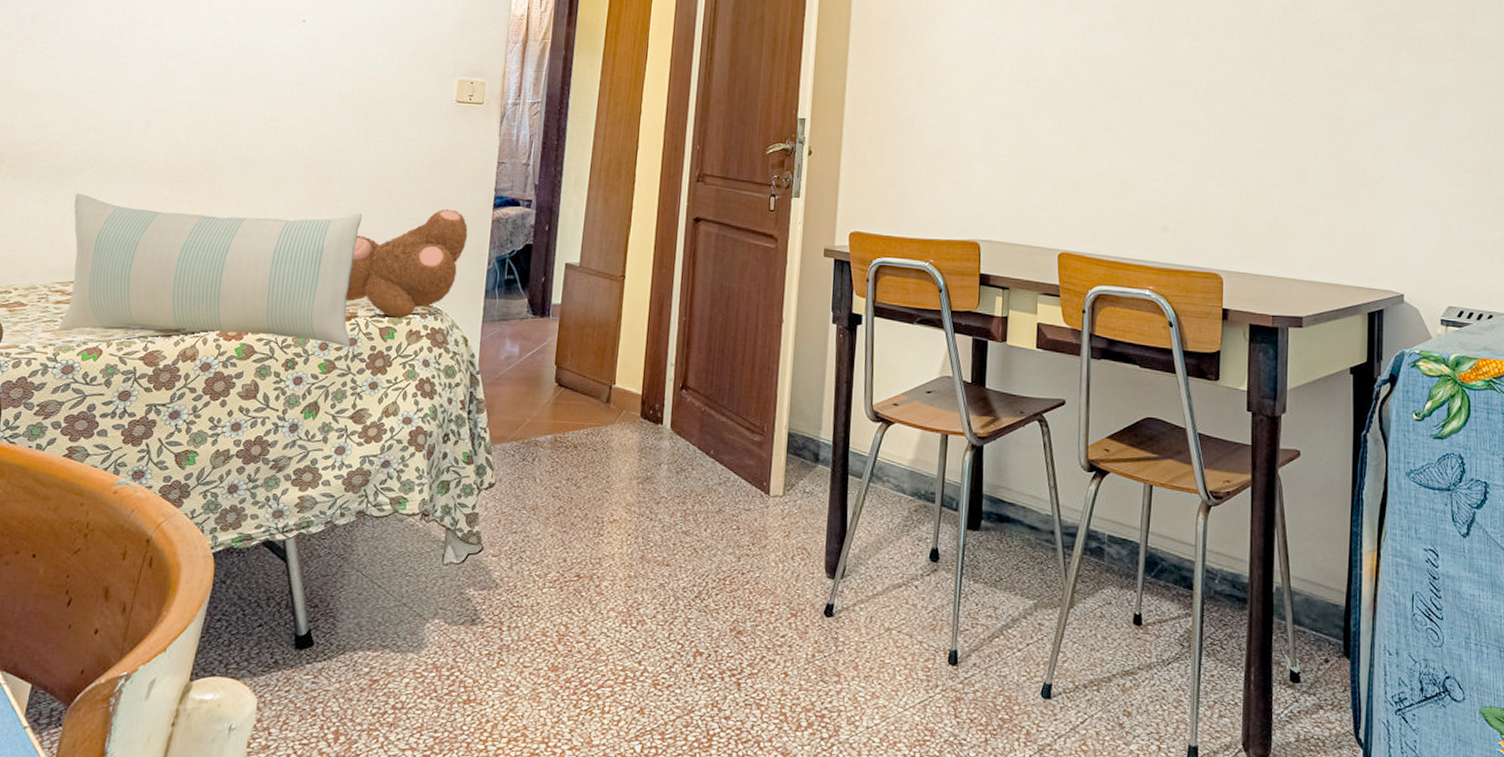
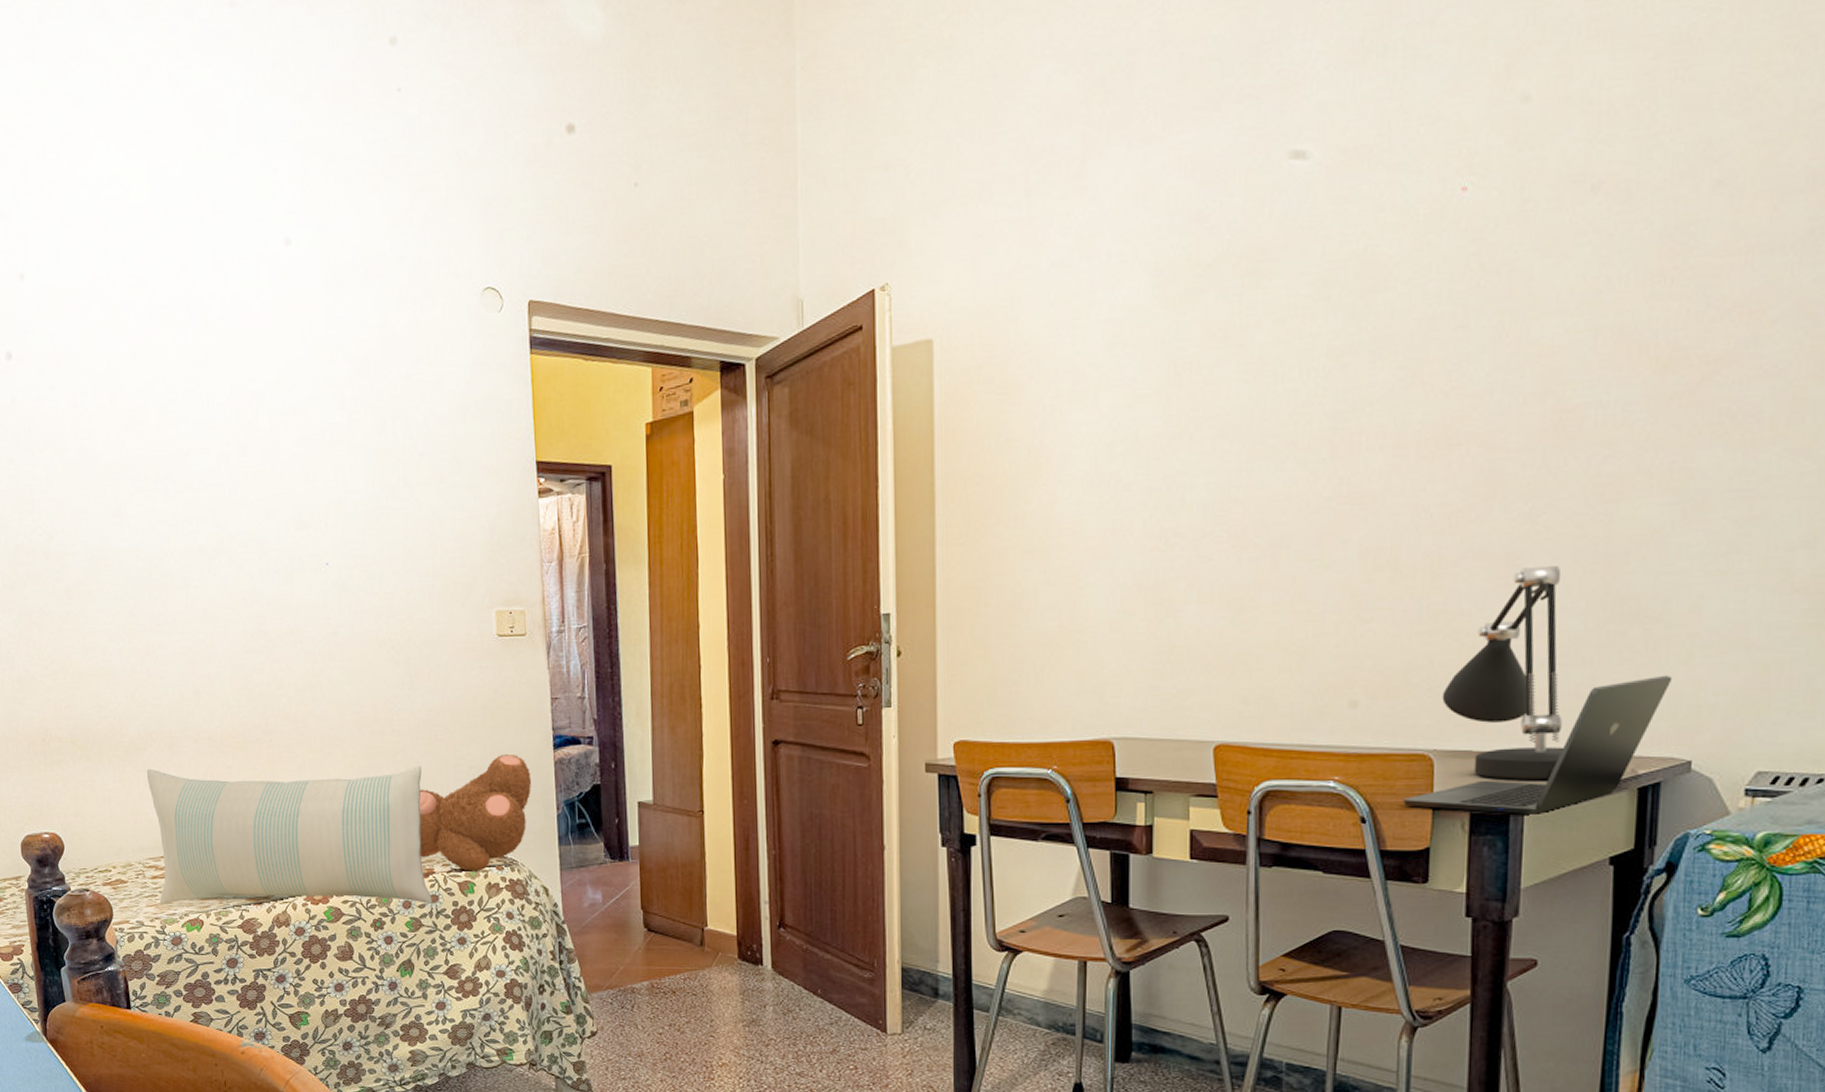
laptop: none [1200,226,1389,330] -> present [1402,675,1673,816]
desk lamp: none [1229,134,1316,302] -> present [1442,566,1564,781]

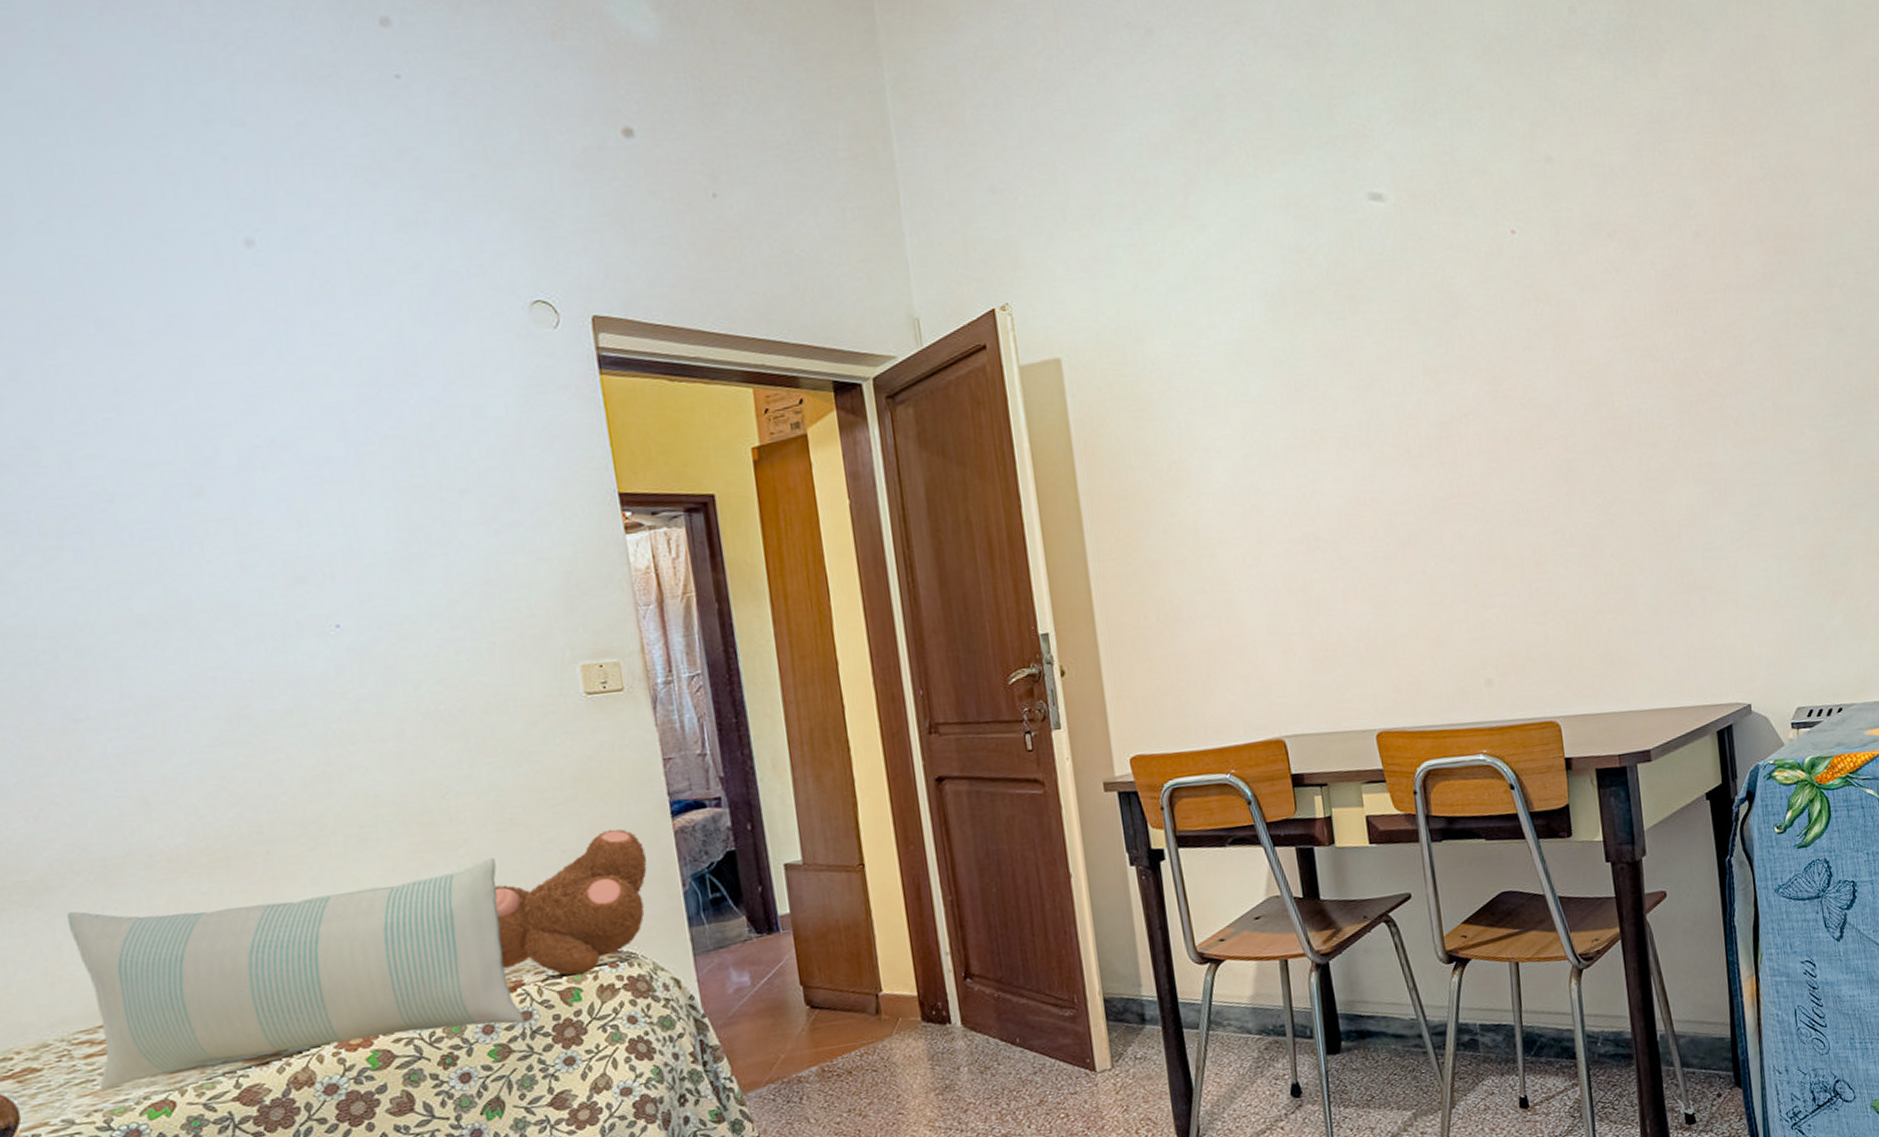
laptop: present [1402,675,1673,816] -> none [1541,634,1727,770]
desk lamp: present [1442,566,1564,781] -> none [1559,549,1659,736]

